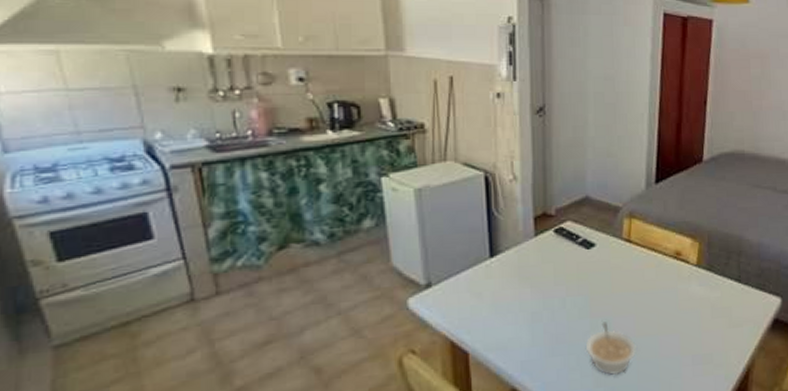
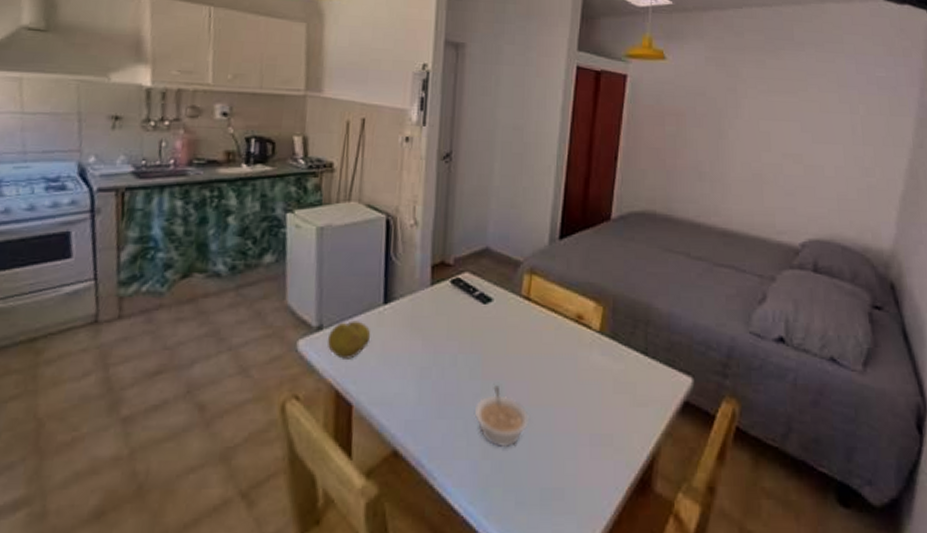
fruit: none [437,275,480,312] -> present [327,320,371,359]

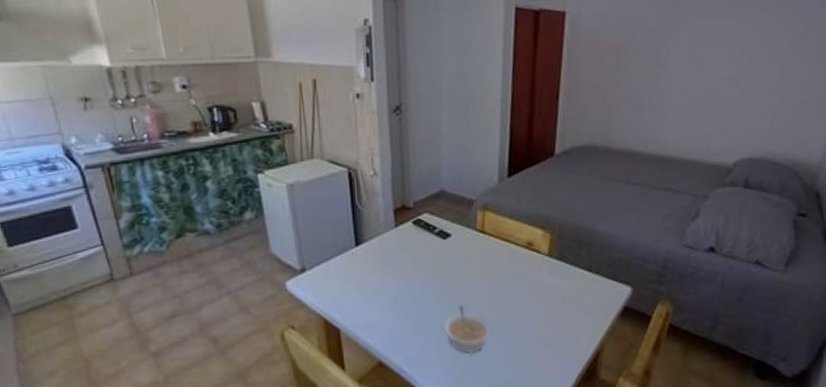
fruit: present [327,320,371,359] -> none [310,262,348,294]

